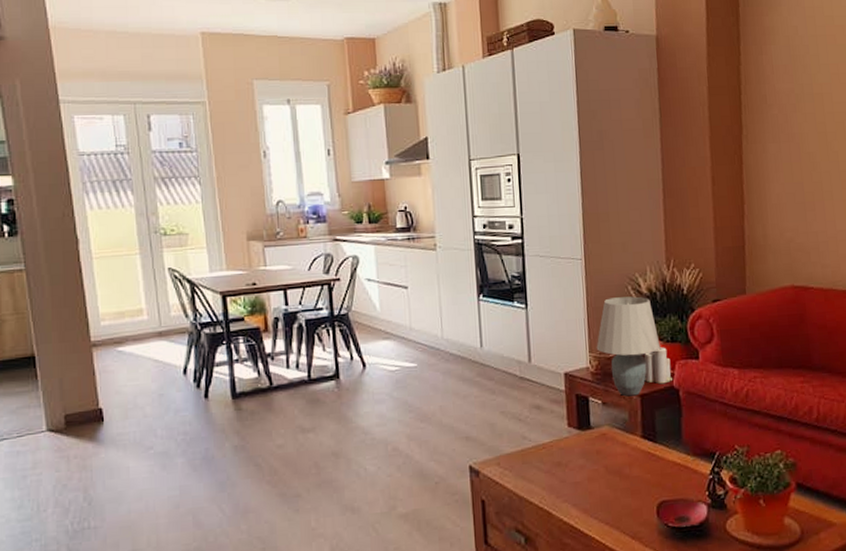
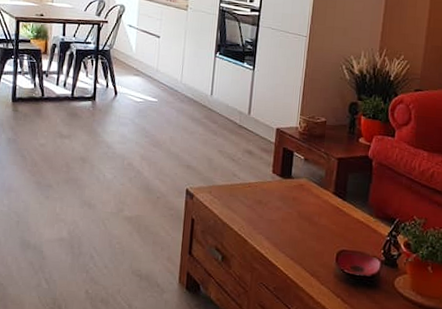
table lamp: present [596,296,661,397] -> none [307,73,363,158]
candle: present [644,345,672,385] -> none [343,119,369,153]

